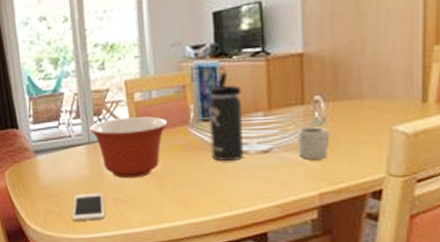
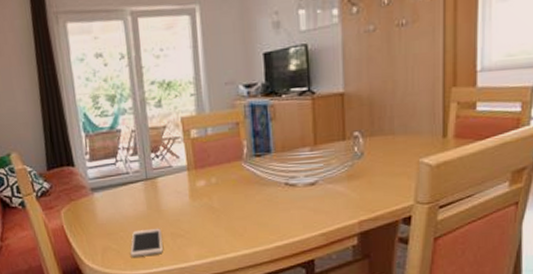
mixing bowl: present [88,116,168,179] -> none [146,152,223,214]
thermos bottle: present [209,72,243,162] -> none [260,110,292,194]
cup: present [297,127,331,159] -> none [339,160,368,190]

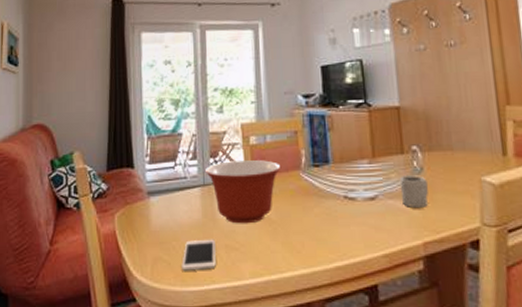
mixing bowl: none [146,152,223,214] -> present [204,160,281,224]
cup: none [339,160,368,190] -> present [399,175,429,207]

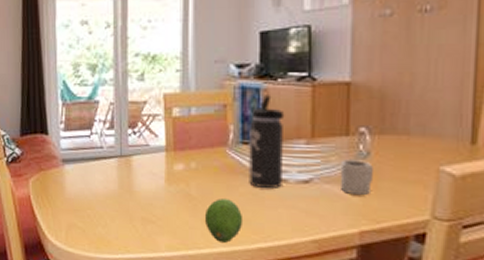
cell phone: present [182,239,216,271] -> none [96,210,131,239]
mixing bowl: present [204,160,281,224] -> none [122,133,206,199]
fruit: none [285,221,320,264] -> present [205,199,244,243]
thermos bottle: none [319,121,352,208] -> present [249,95,285,189]

